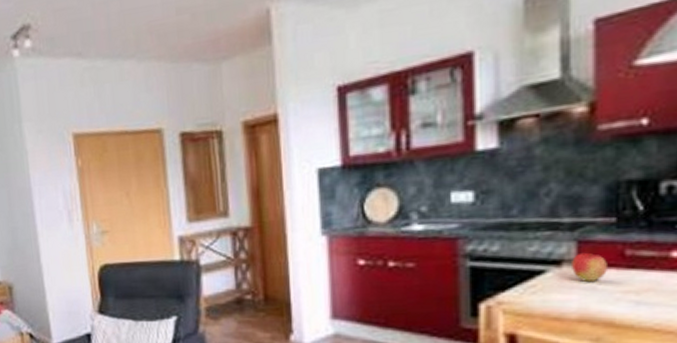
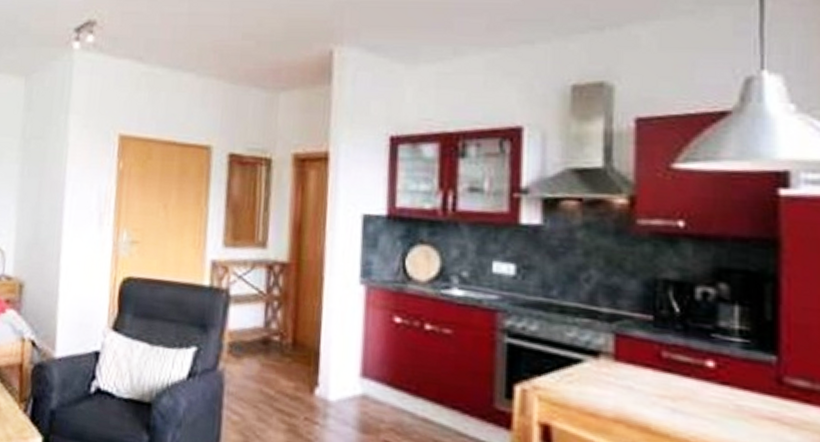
apple: present [572,252,607,282] -> none [609,347,644,380]

